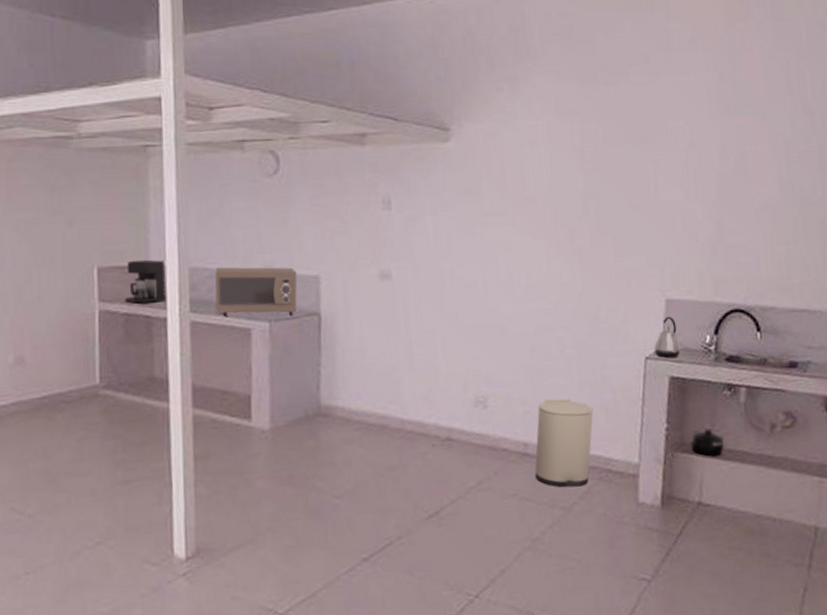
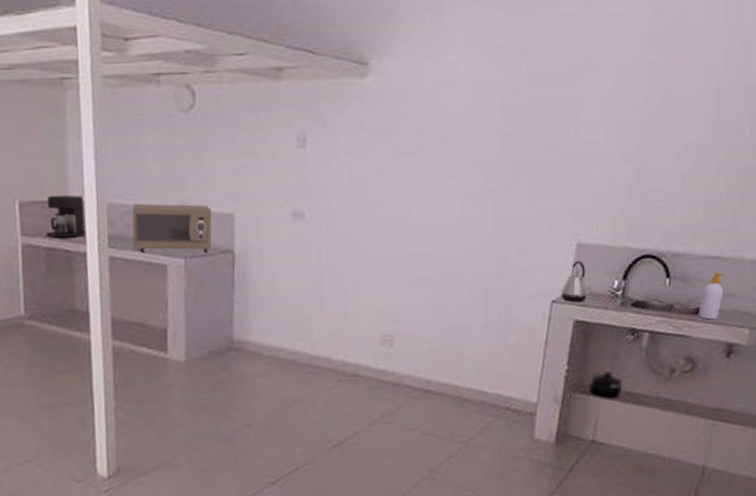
pedal bin: present [535,398,594,488] -> none [436,339,496,423]
soap bottle: none [792,326,815,373] -> present [698,273,724,320]

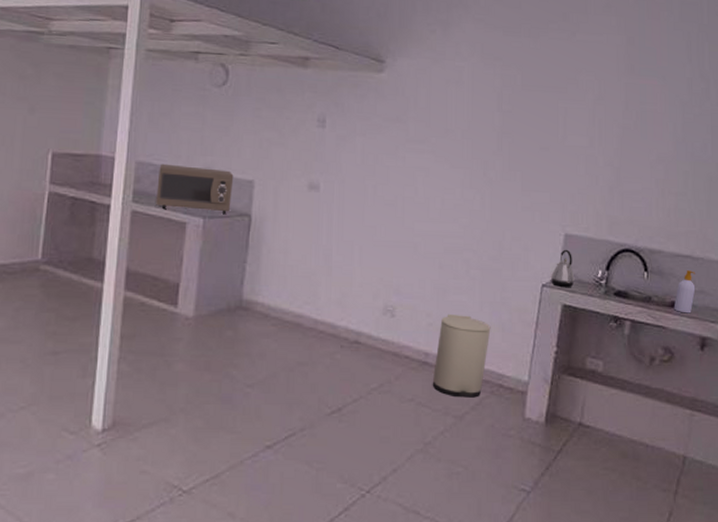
coffee maker: present [46,194,85,239] -> none [74,149,115,191]
pedal bin: none [436,339,496,423] -> present [433,315,491,398]
saucepan: present [589,370,623,399] -> none [577,355,608,383]

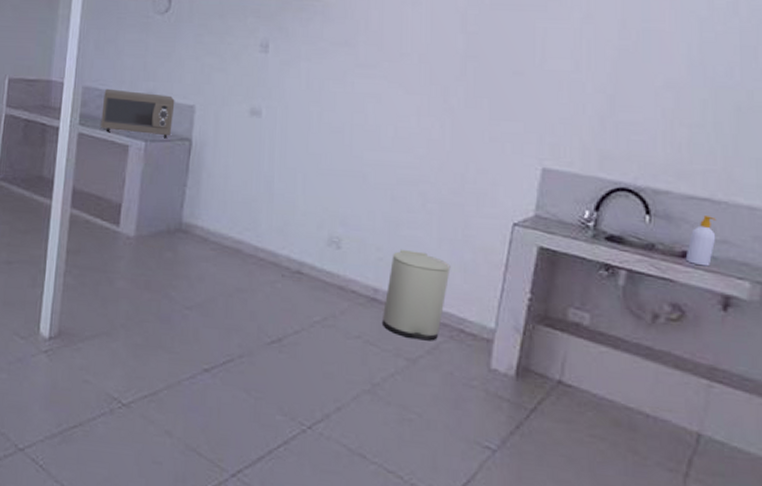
kettle: present [550,249,575,288] -> none [523,185,554,229]

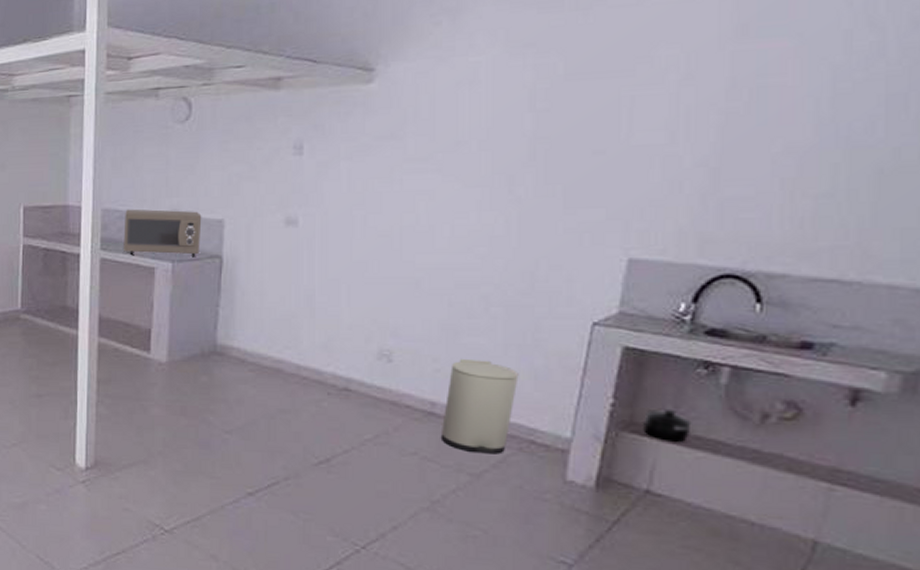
saucepan: none [556,305,596,338] -> present [643,408,692,443]
soap bottle: present [685,216,716,267] -> none [804,300,845,357]

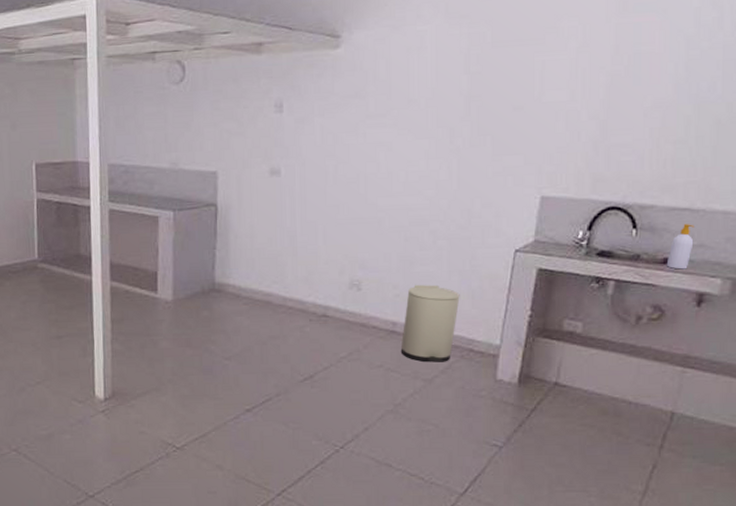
microwave: present [124,209,202,258] -> none [129,163,198,206]
saucepan: present [643,408,692,443] -> none [553,316,587,344]
soap bottle: none [804,300,845,357] -> present [666,224,694,270]

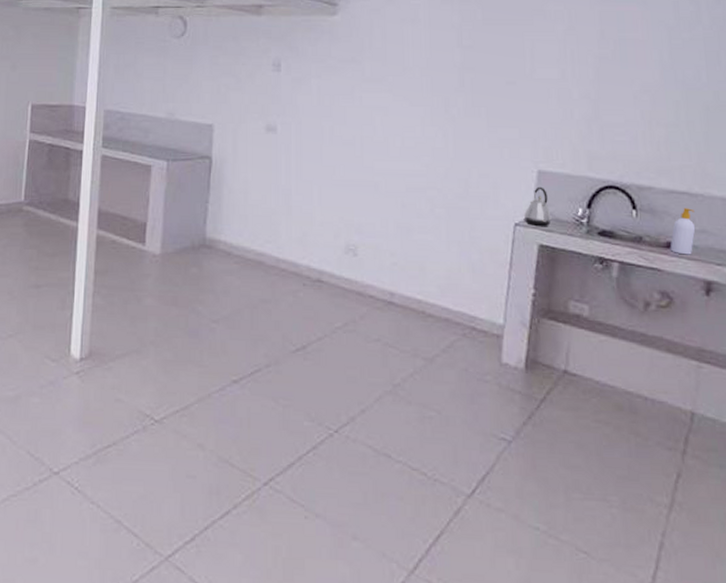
pedal bin: present [401,285,460,363] -> none [400,254,460,340]
kettle: none [524,212,552,252] -> present [523,186,552,227]

